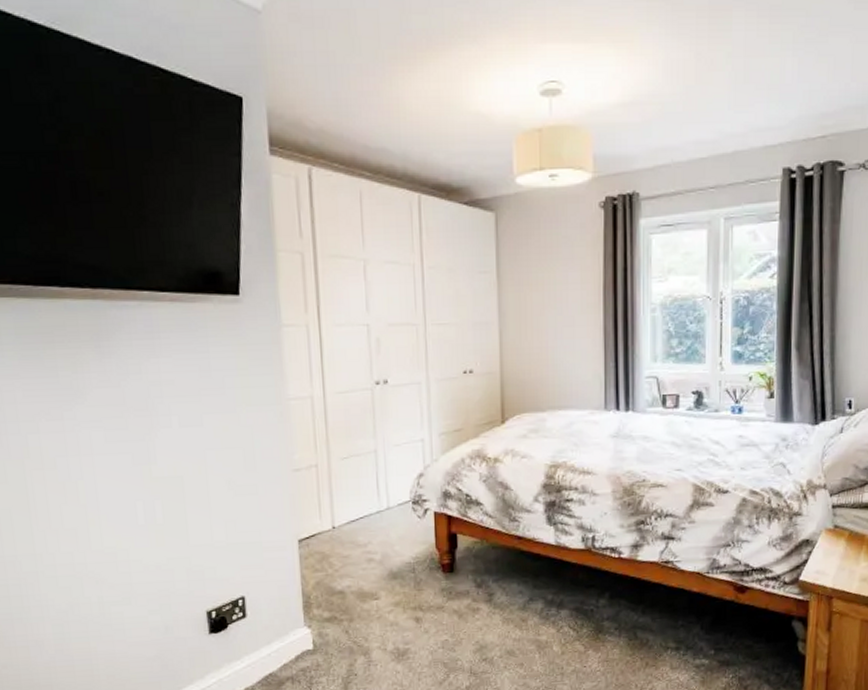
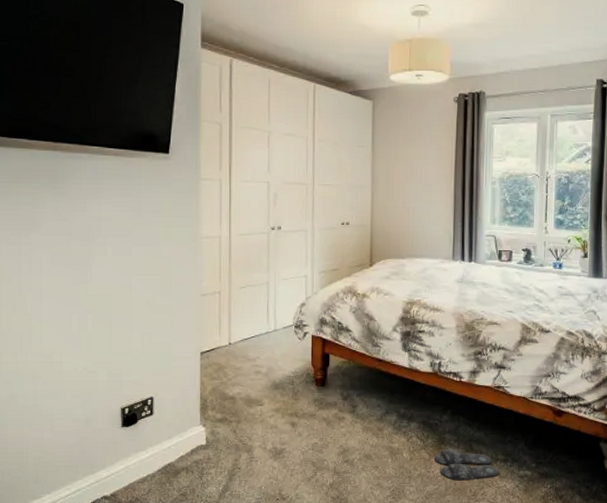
slippers: none [591,638,670,675] -> present [434,448,499,481]

